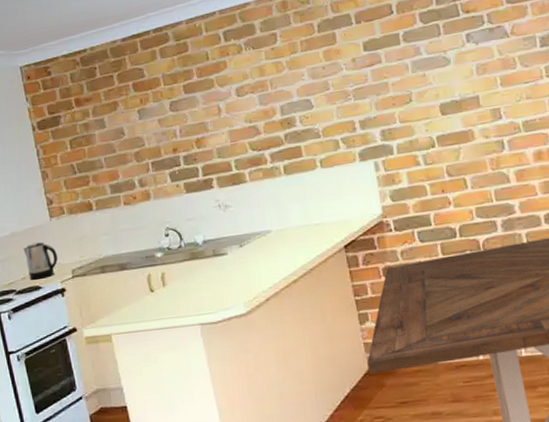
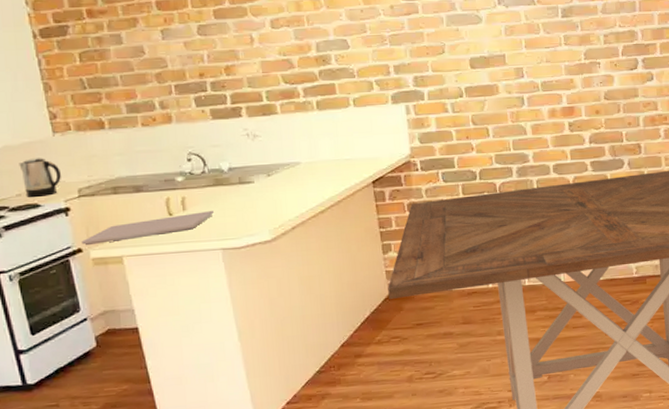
cutting board: none [76,285,191,325] -> present [81,211,214,246]

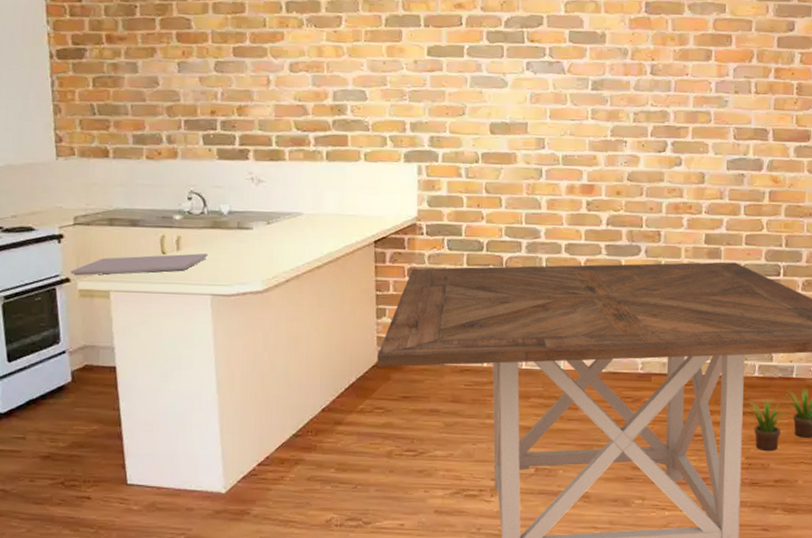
kettle: present [19,158,61,197] -> none [18,180,59,220]

